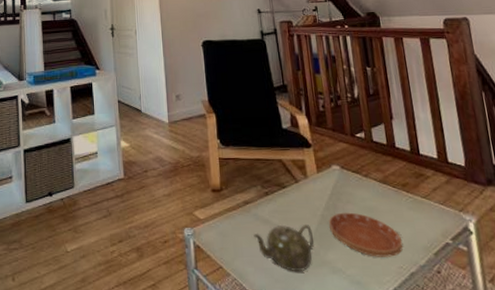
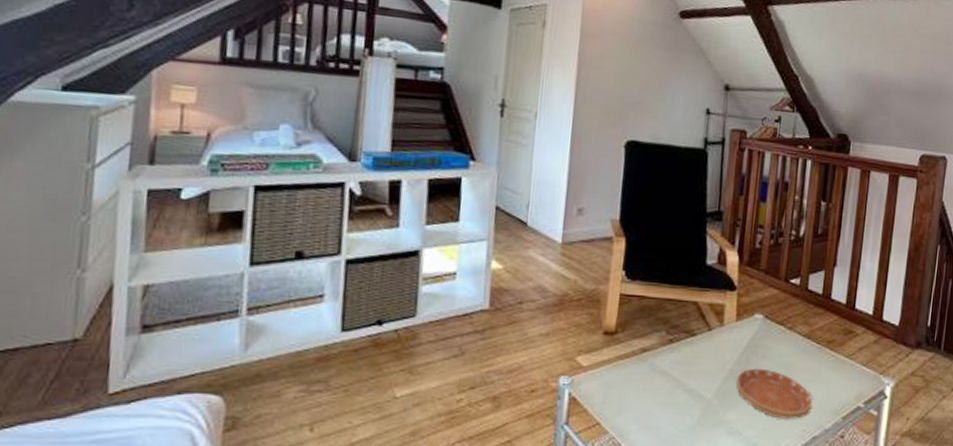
teapot: present [253,224,315,271] -> none [645,377,716,431]

